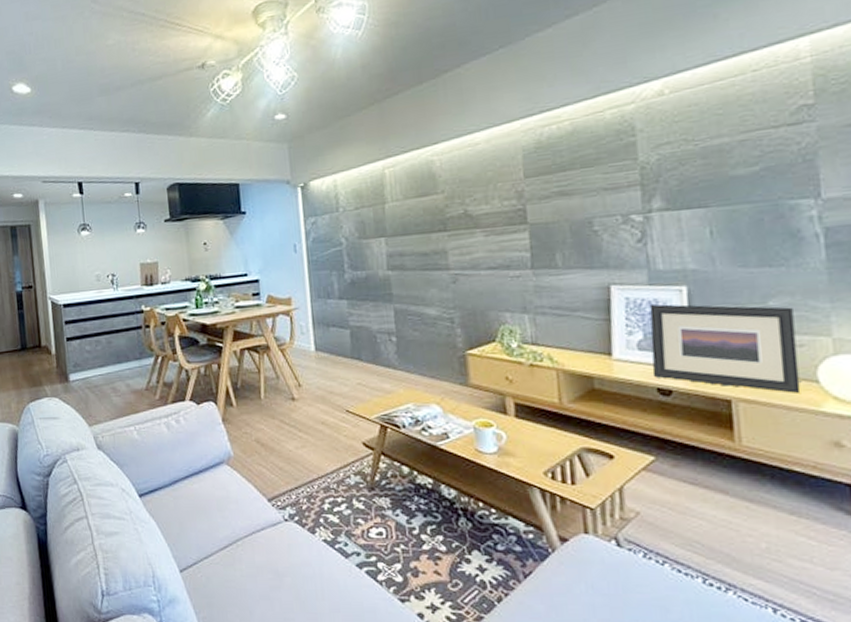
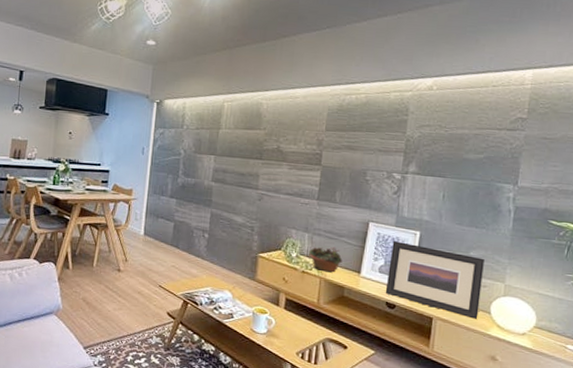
succulent planter: none [533,326,583,361] -> present [308,246,343,273]

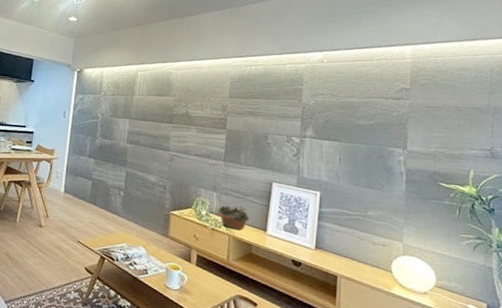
picture frame: present [385,241,485,319] -> none [290,201,382,278]

